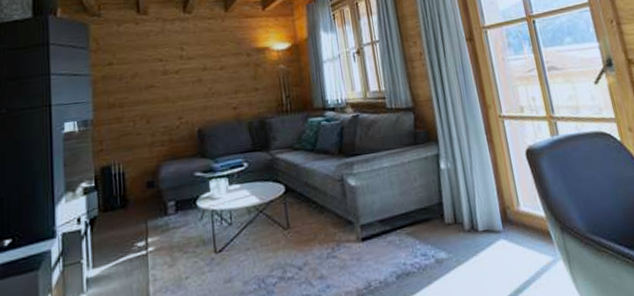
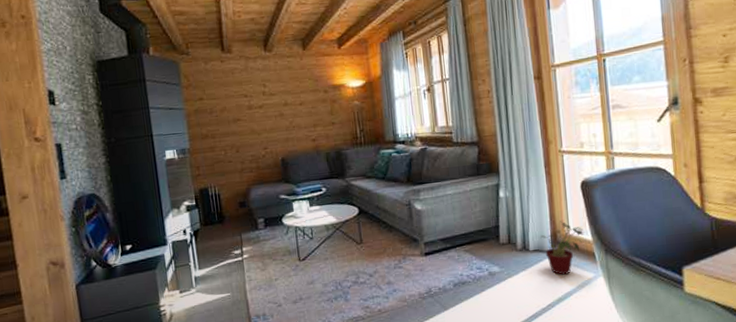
potted plant: none [489,194,536,260] -> present [540,220,585,275]

